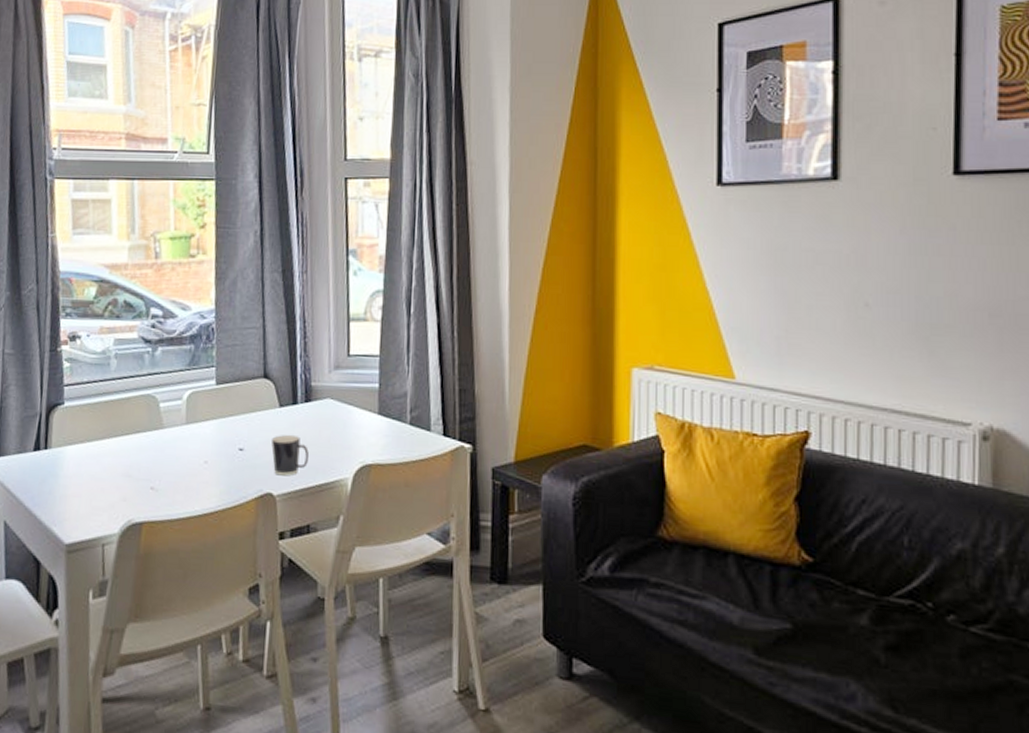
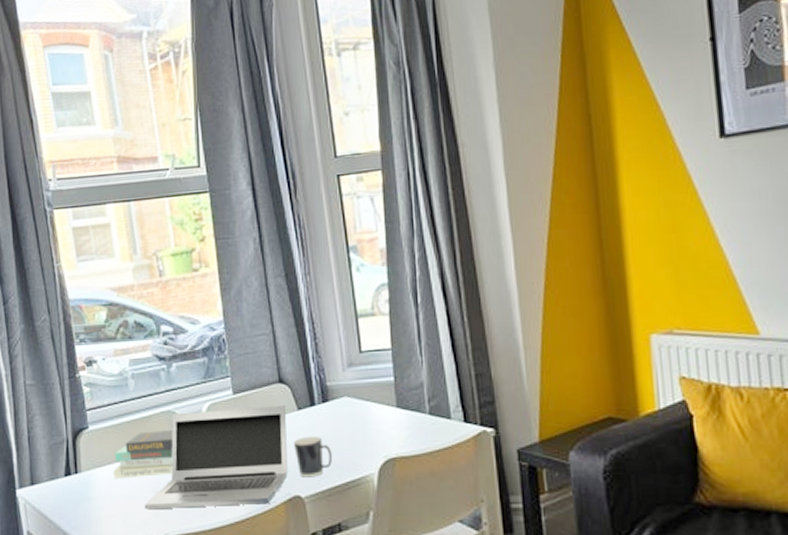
books: none [84,413,151,460] -> present [113,430,174,479]
laptop: none [112,398,267,498] -> present [144,406,288,510]

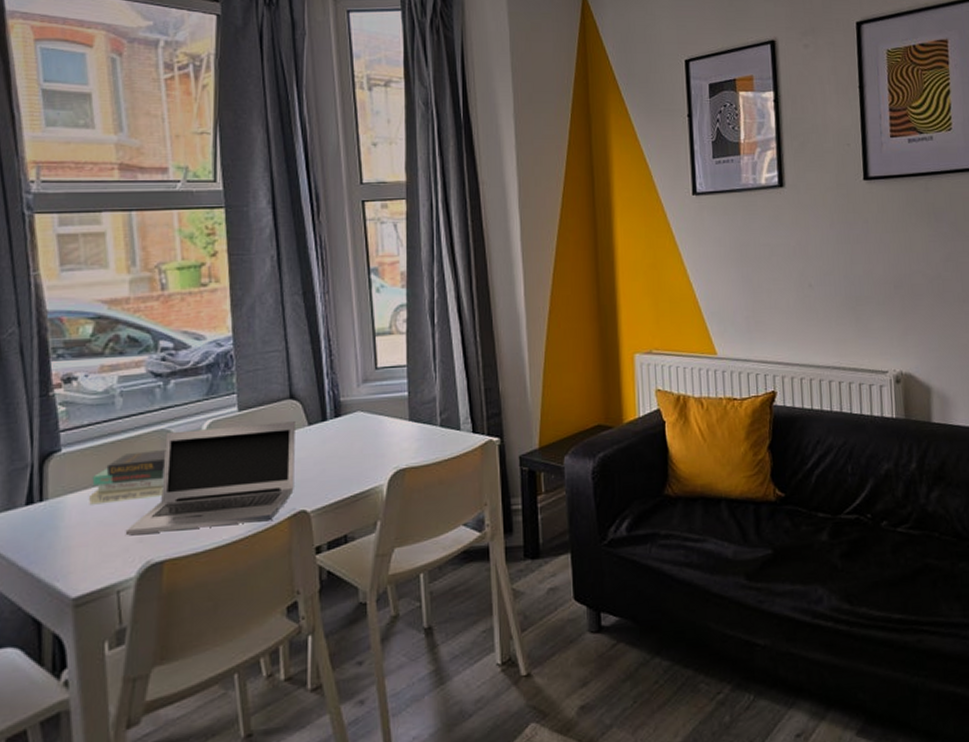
mug: present [294,437,333,478] -> none [302,451,343,492]

